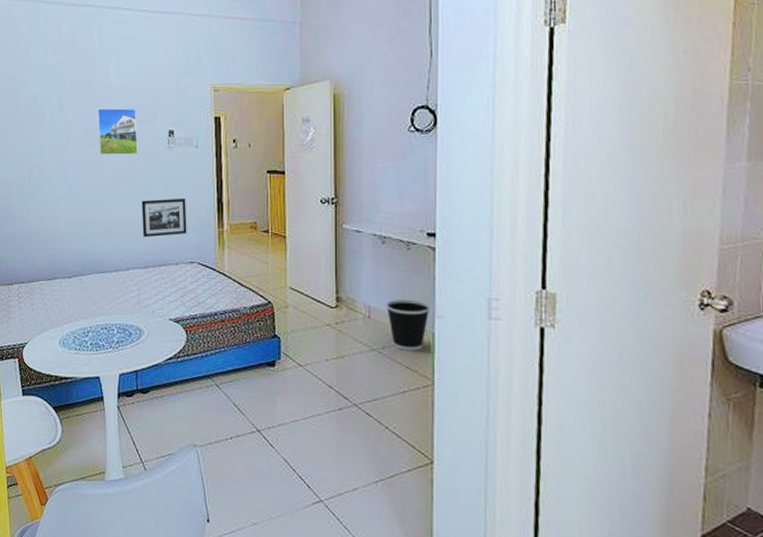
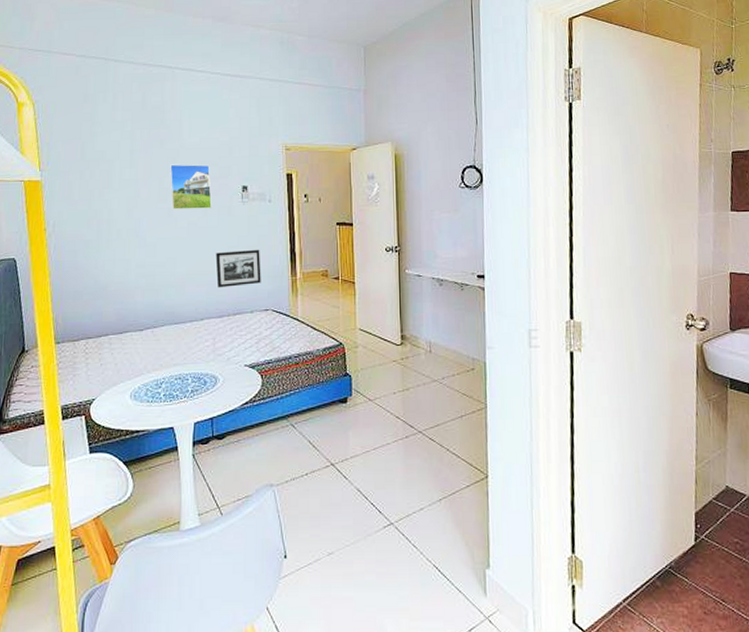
wastebasket: present [385,299,430,351] -> none [444,333,482,379]

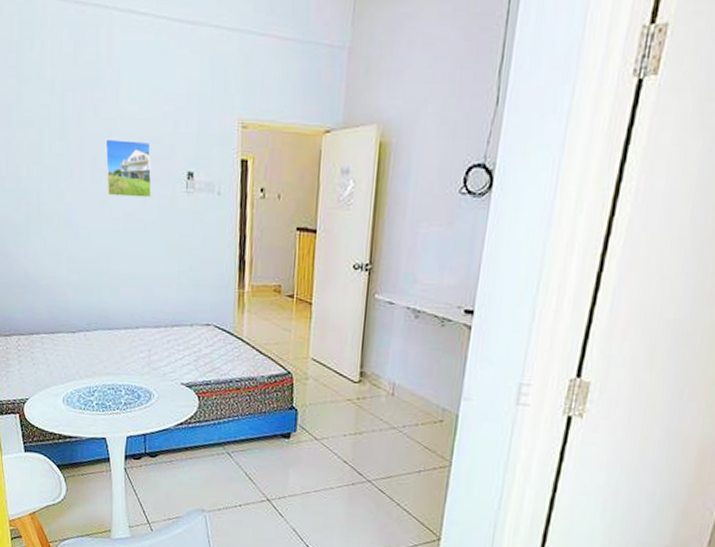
picture frame: present [215,249,261,288] -> none [154,251,205,295]

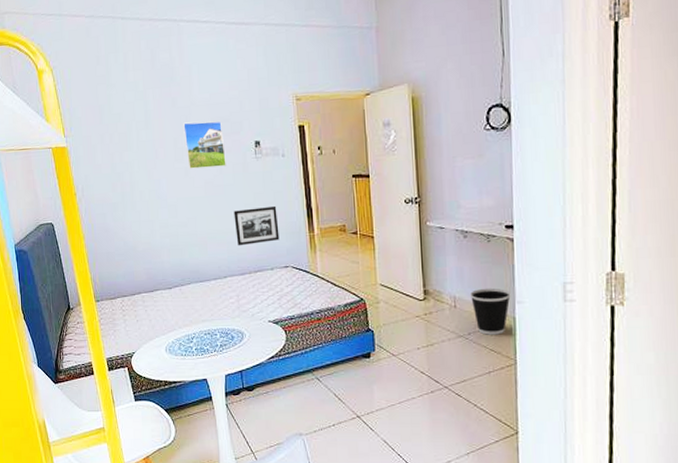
picture frame: none [154,251,205,295] -> present [233,205,280,246]
wastebasket: none [410,377,458,432] -> present [469,287,511,335]

